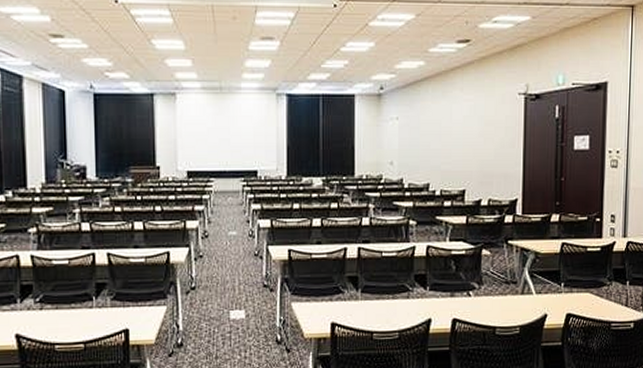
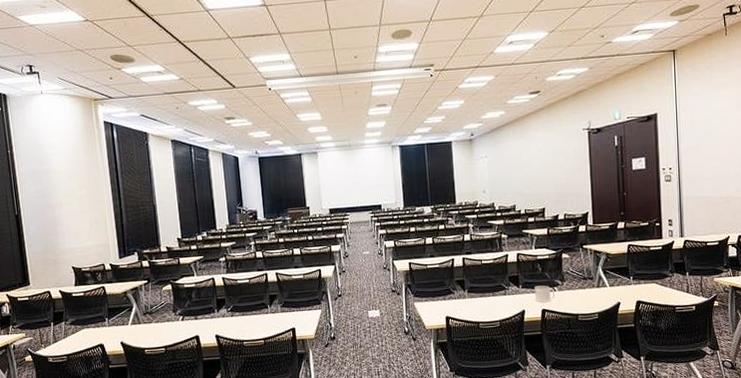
mug: none [444,288,470,311] -> present [534,285,556,303]

